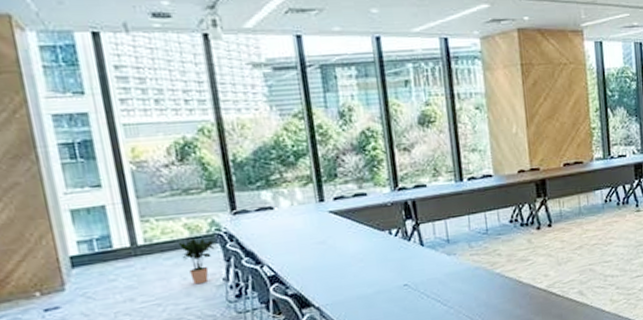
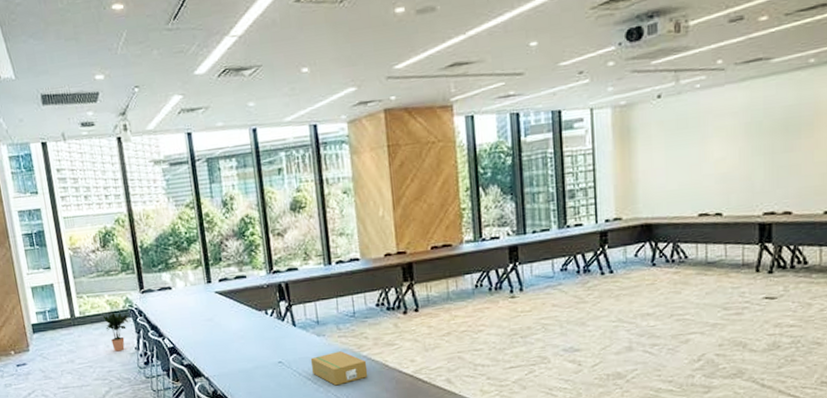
box: none [439,269,502,306] -> present [310,351,368,386]

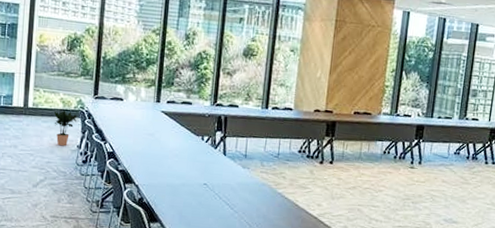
box: present [310,351,368,386] -> none [231,184,280,215]

